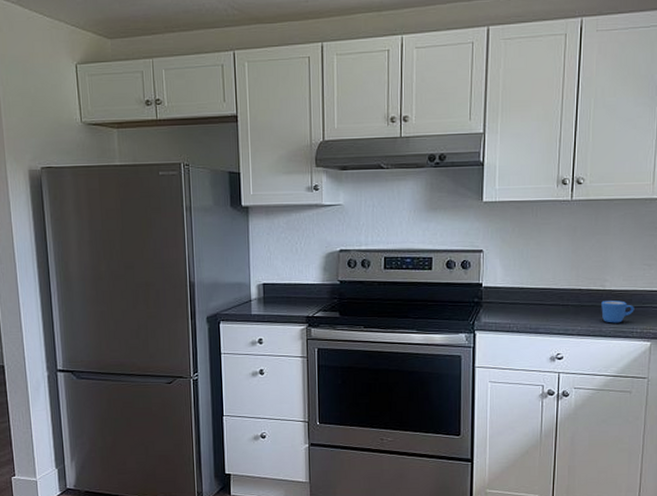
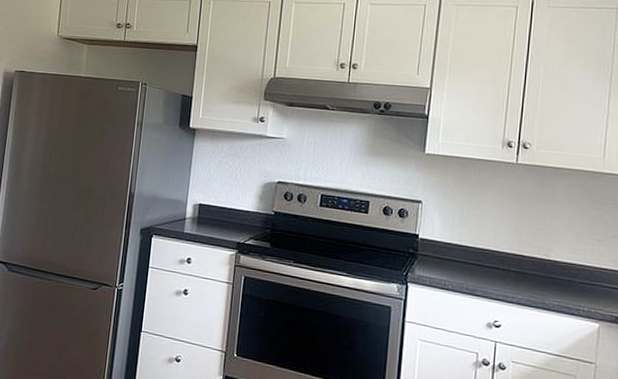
mug: present [601,300,635,323] -> none [545,271,582,298]

